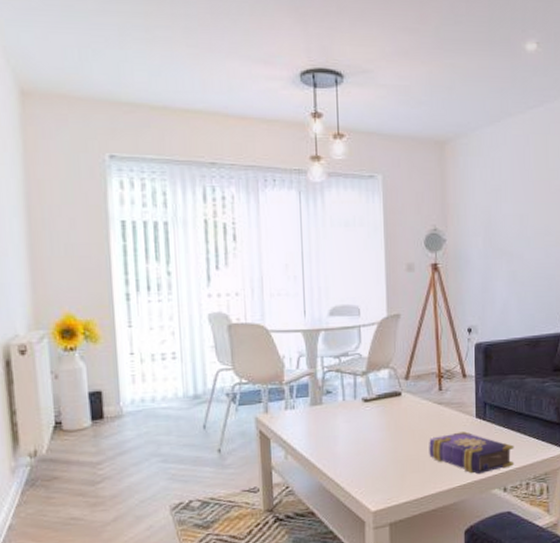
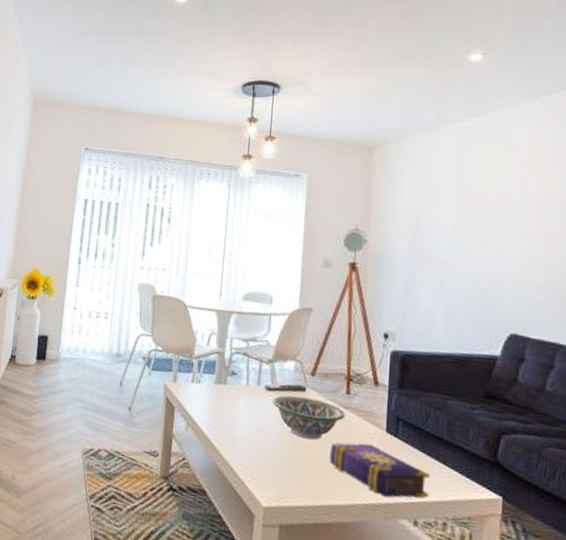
decorative bowl: none [370,401,439,440] -> present [272,395,345,440]

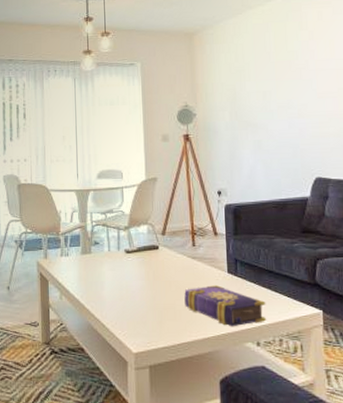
decorative bowl: present [272,395,345,440] -> none [132,254,193,289]

